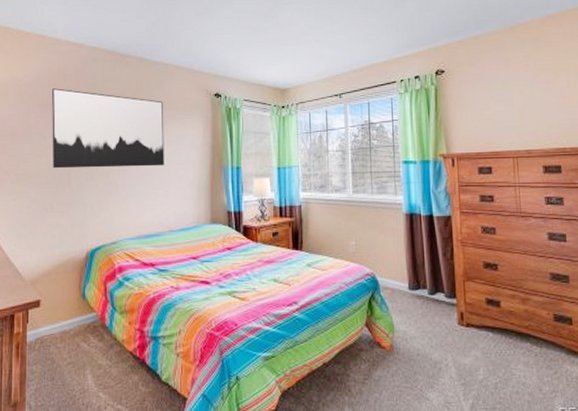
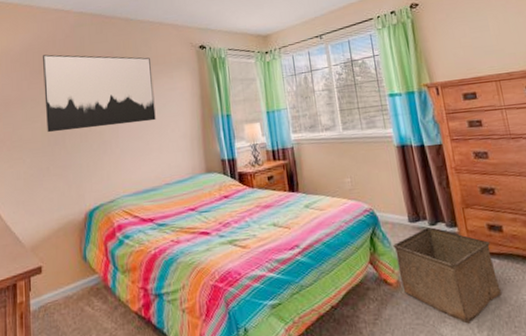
storage bin: none [391,296,491,391] -> present [393,227,502,324]

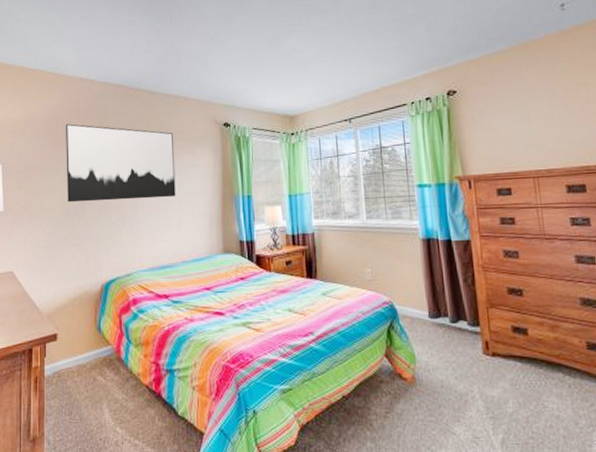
storage bin: present [393,227,502,324] -> none [411,325,521,425]

